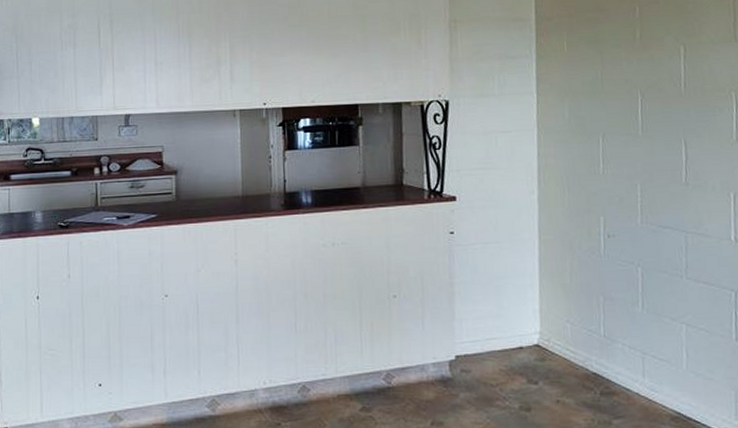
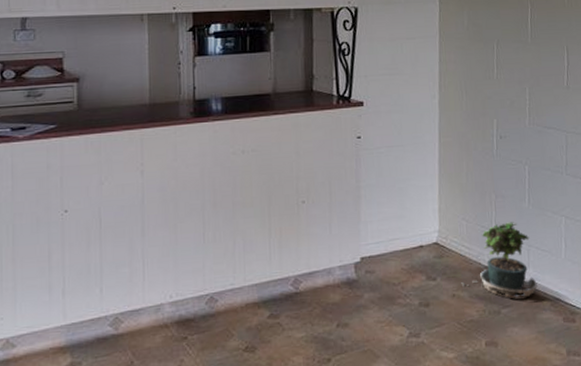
potted plant: none [566,327,655,410] -> present [461,222,538,299]

